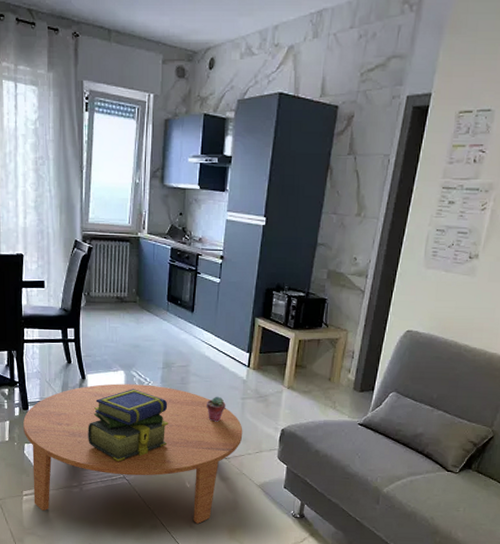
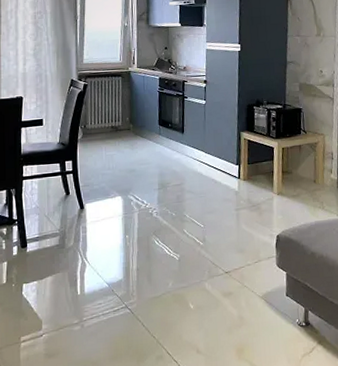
coffee table: present [23,383,243,524] -> none [22,206,241,358]
stack of books: present [88,389,169,462] -> none [87,213,168,291]
potted succulent: present [206,396,226,422] -> none [202,210,222,237]

